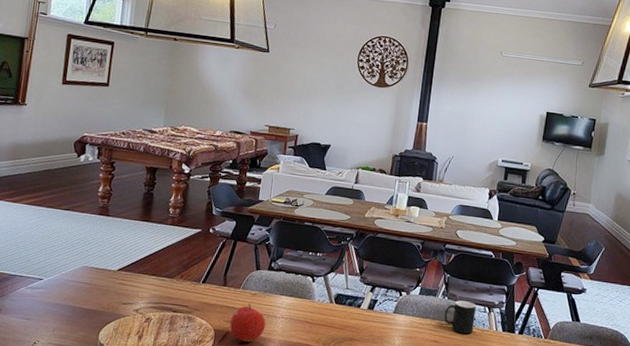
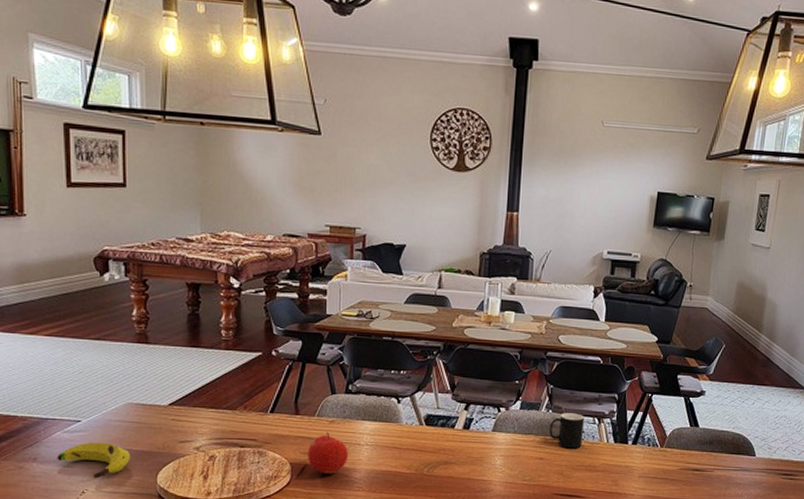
banana: none [18,298,79,332] -> present [57,442,130,479]

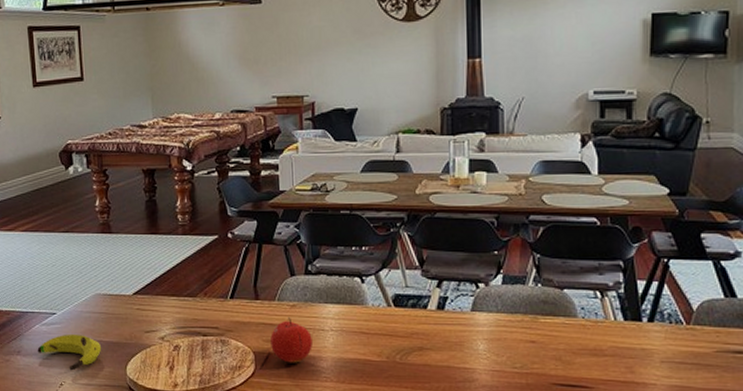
cup: present [549,413,584,449] -> none [540,286,583,329]

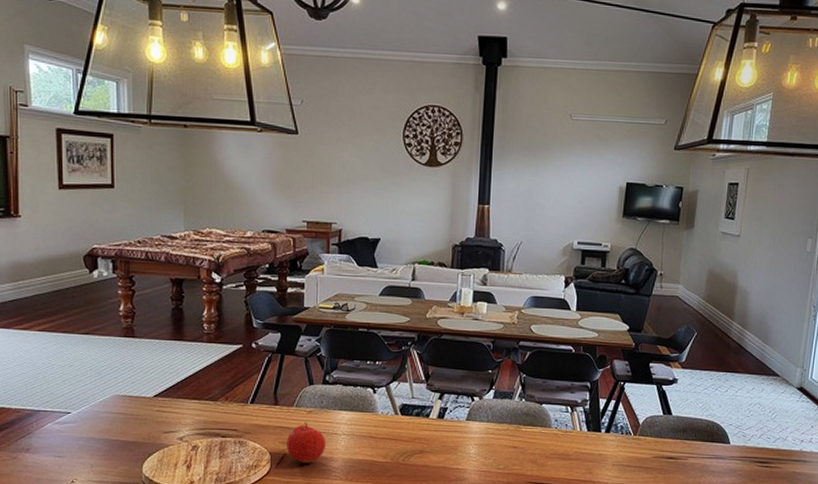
banana: present [37,333,101,371] -> none [48,432,117,469]

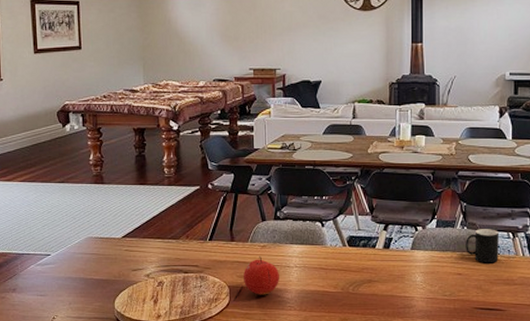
cup: none [522,401,557,437] -> present [466,229,498,263]

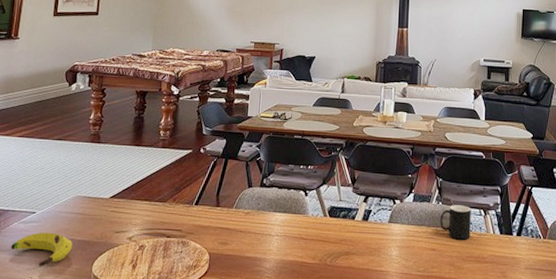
banana: none [32,272,91,306] -> present [10,232,72,267]
fruit: present [244,255,279,295] -> none [224,222,260,264]

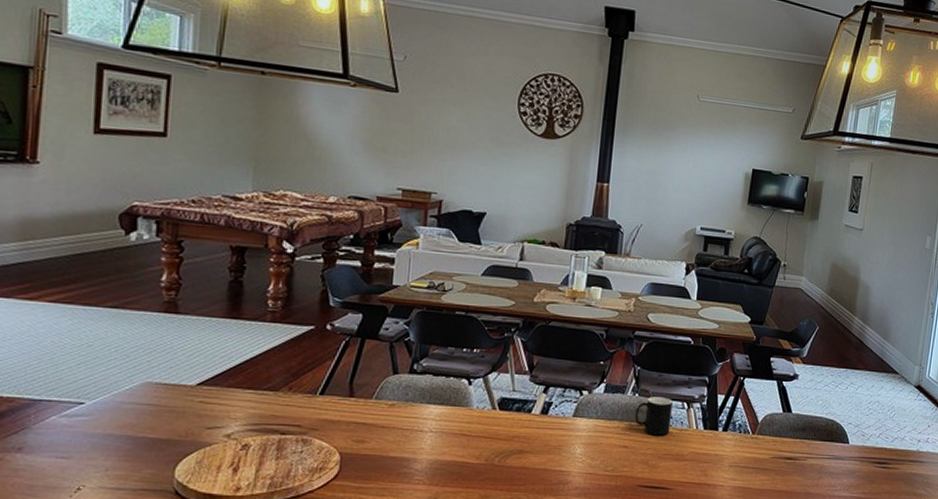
banana: present [10,232,72,267] -> none [48,428,143,473]

